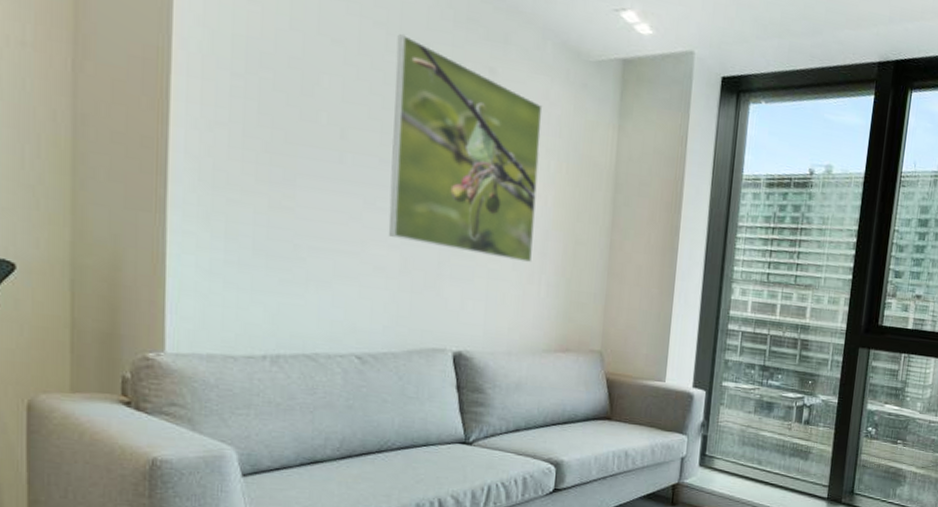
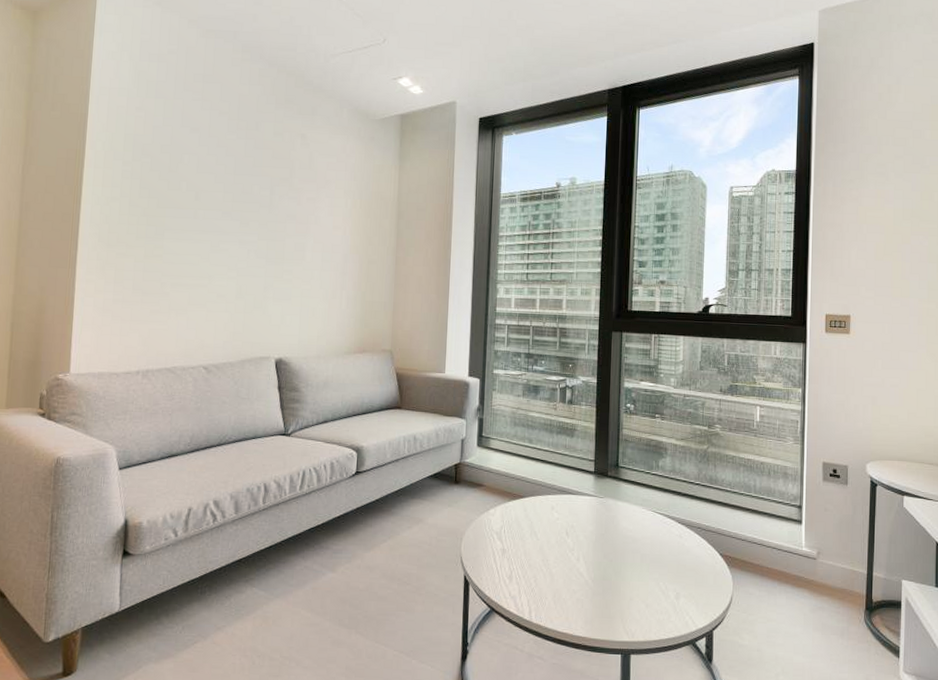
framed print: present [389,34,543,263] -> none [228,119,341,282]

